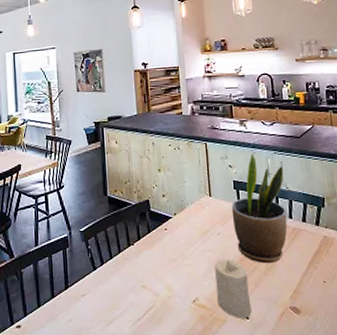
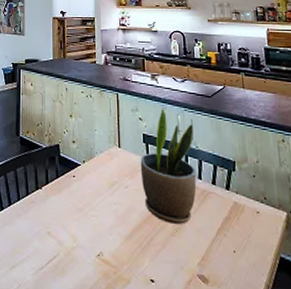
candle: present [215,258,252,318] -> none [121,213,157,281]

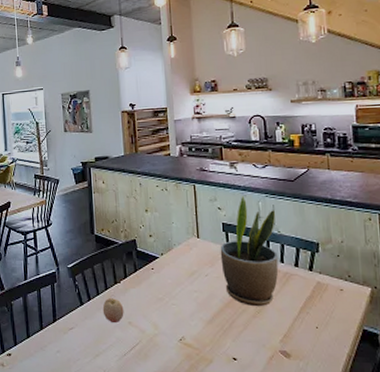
fruit: none [22,203,43,233] -> present [102,297,124,324]

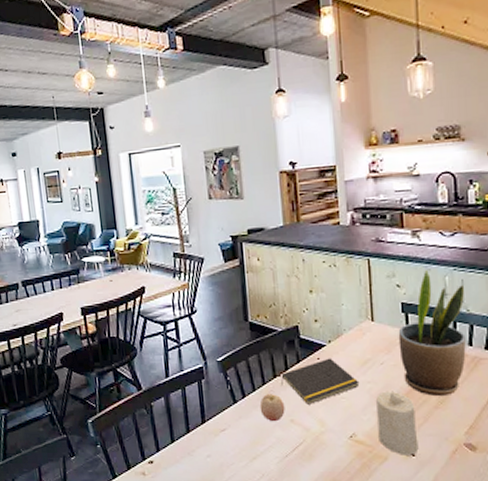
notepad: none [121,268,188,309] -> present [281,358,360,405]
candle: none [202,300,240,359] -> present [376,391,419,455]

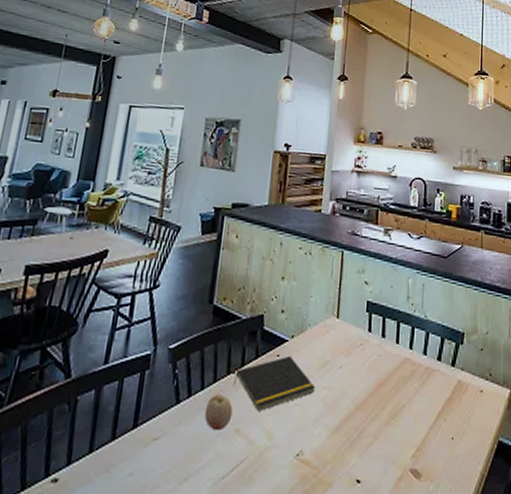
candle: present [376,391,419,455] -> none [326,400,367,482]
potted plant: present [398,270,466,397] -> none [359,270,425,411]

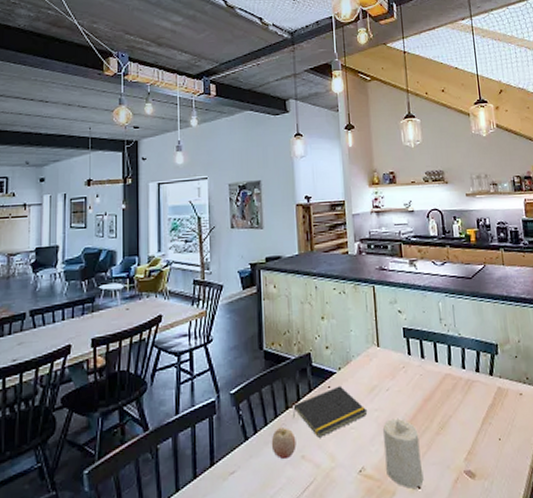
candle: none [326,400,367,482] -> present [383,418,424,489]

